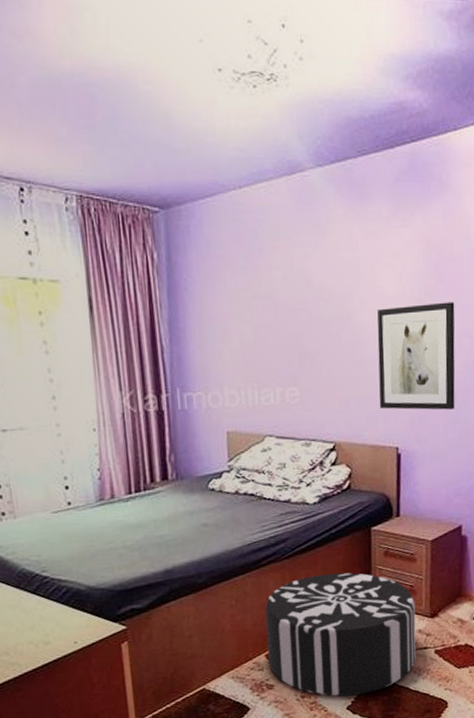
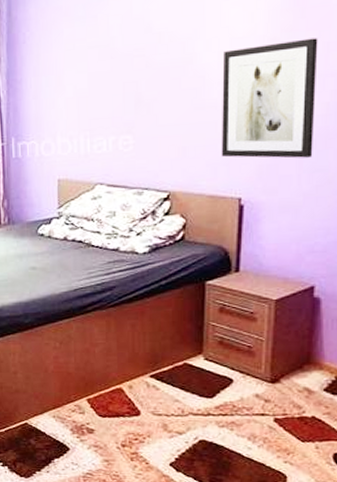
pouf: present [265,572,416,697] -> none [89,325,253,453]

